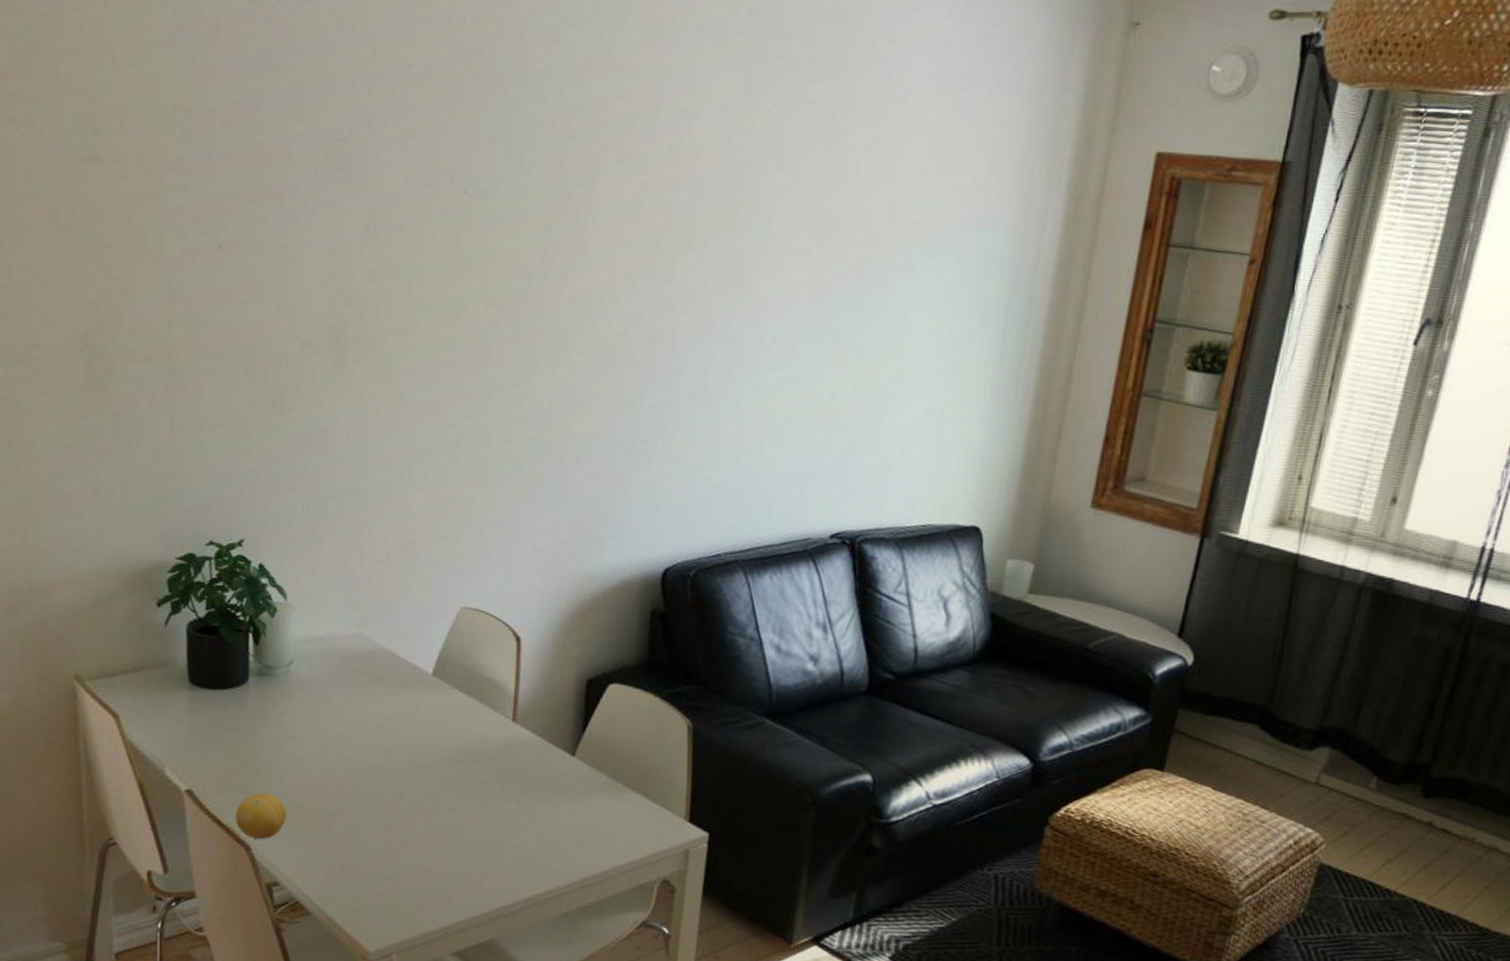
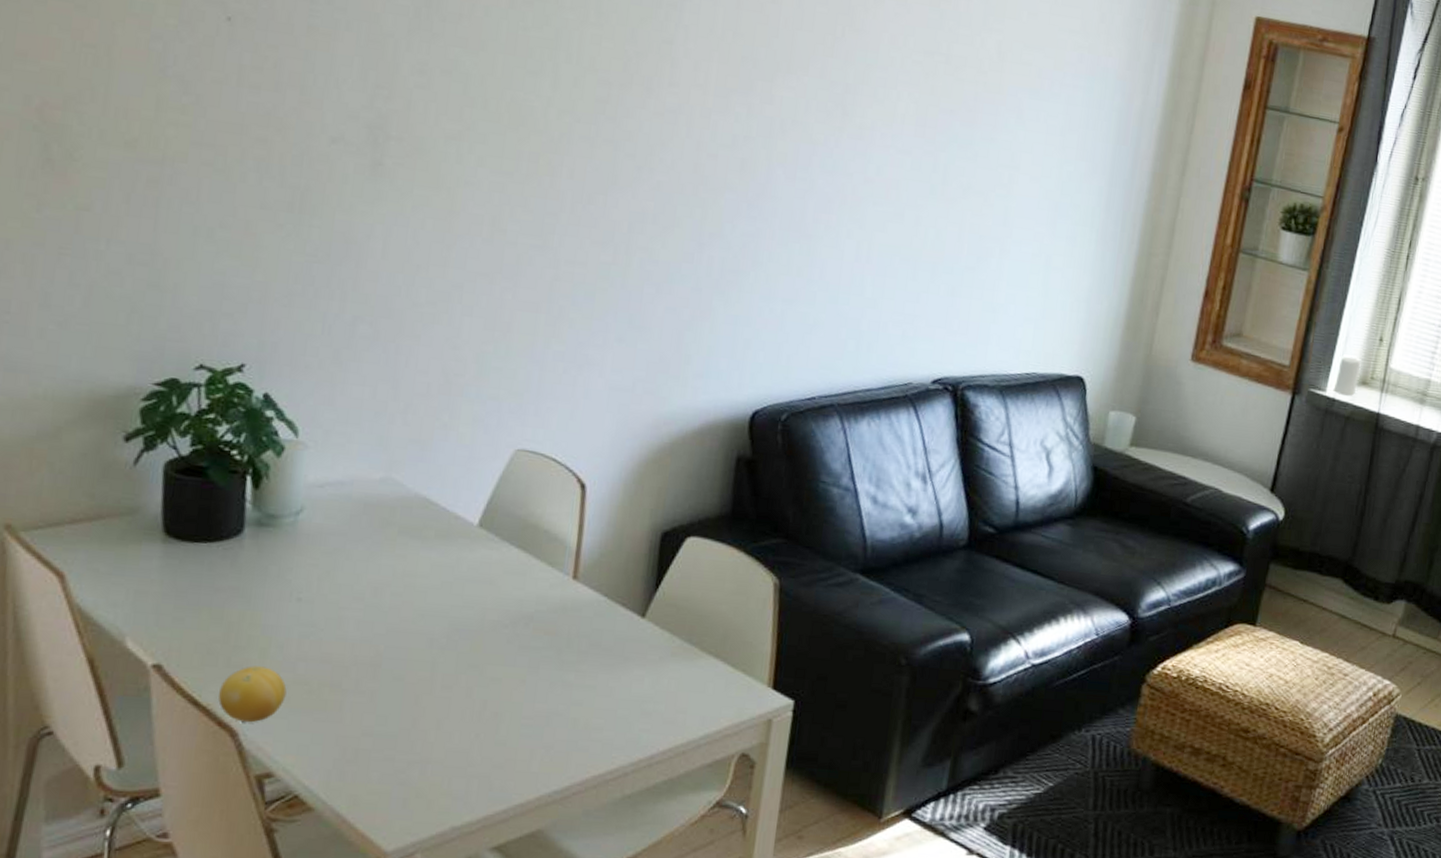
candle: none [1246,496,1277,539] -> present [1333,356,1361,397]

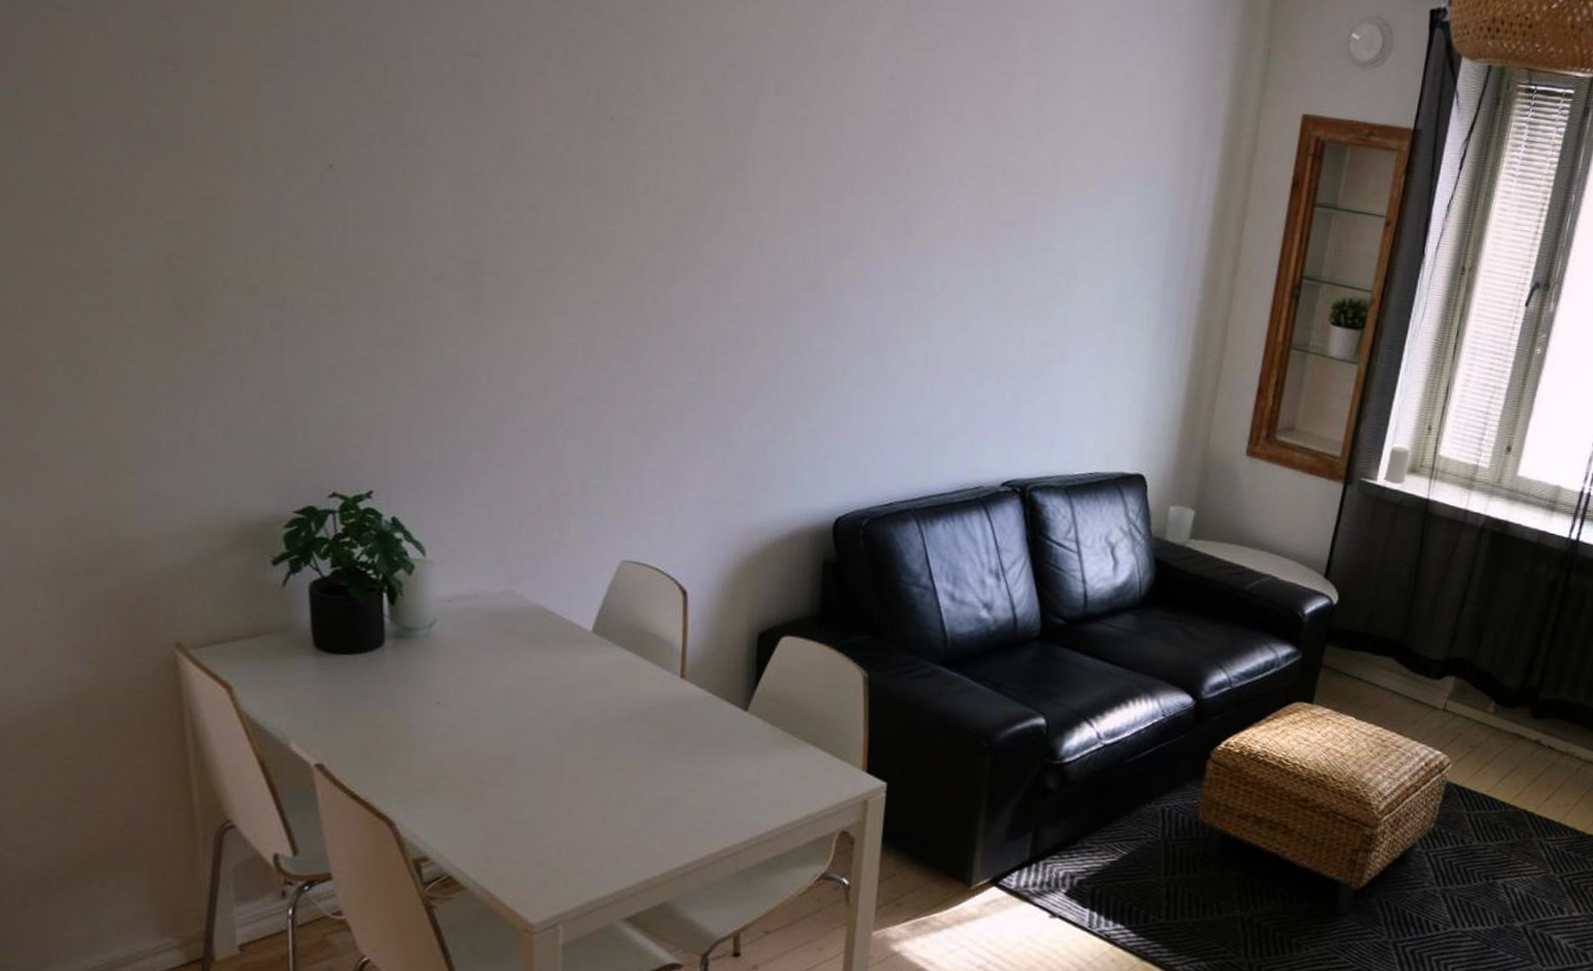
fruit: present [218,666,287,723] -> none [375,763,434,814]

